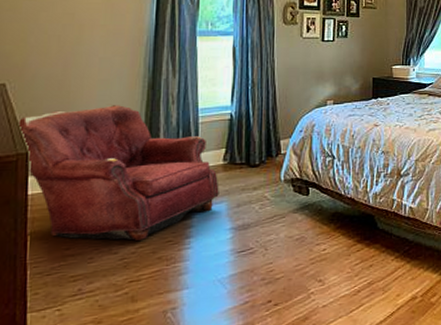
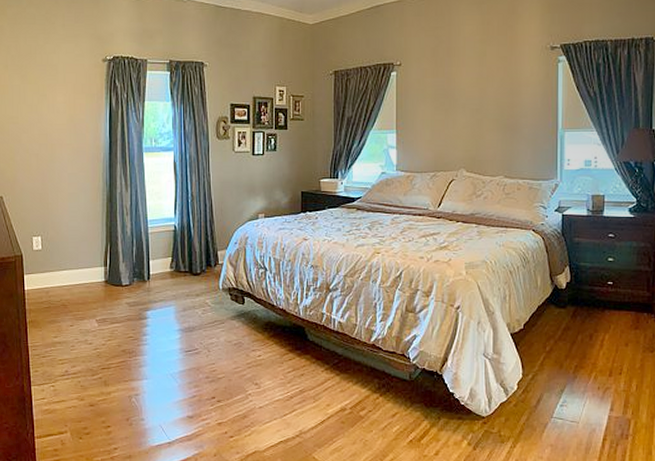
armchair: present [17,104,219,240] -> none [14,215,168,334]

